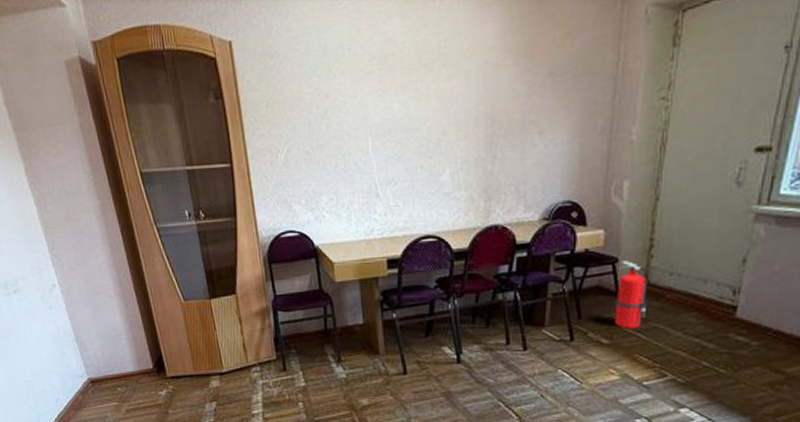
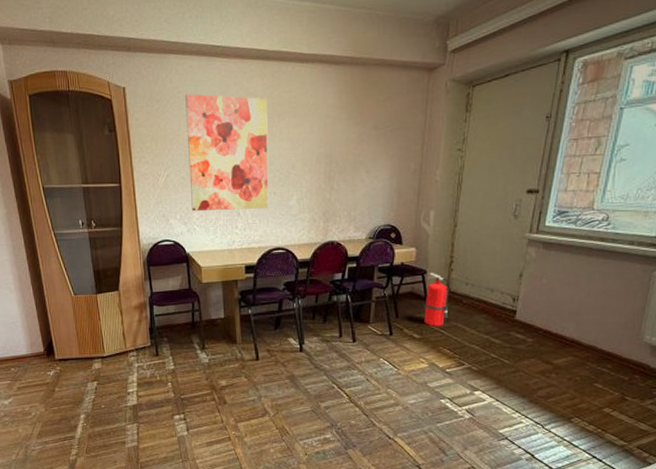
wall art: none [306,44,414,194] -> present [185,93,269,212]

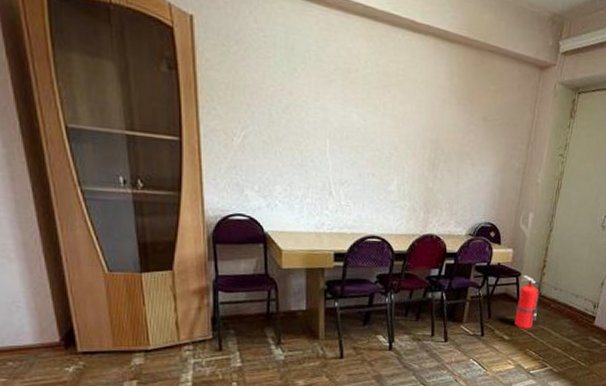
wall art: present [185,93,269,212] -> none [272,40,372,191]

